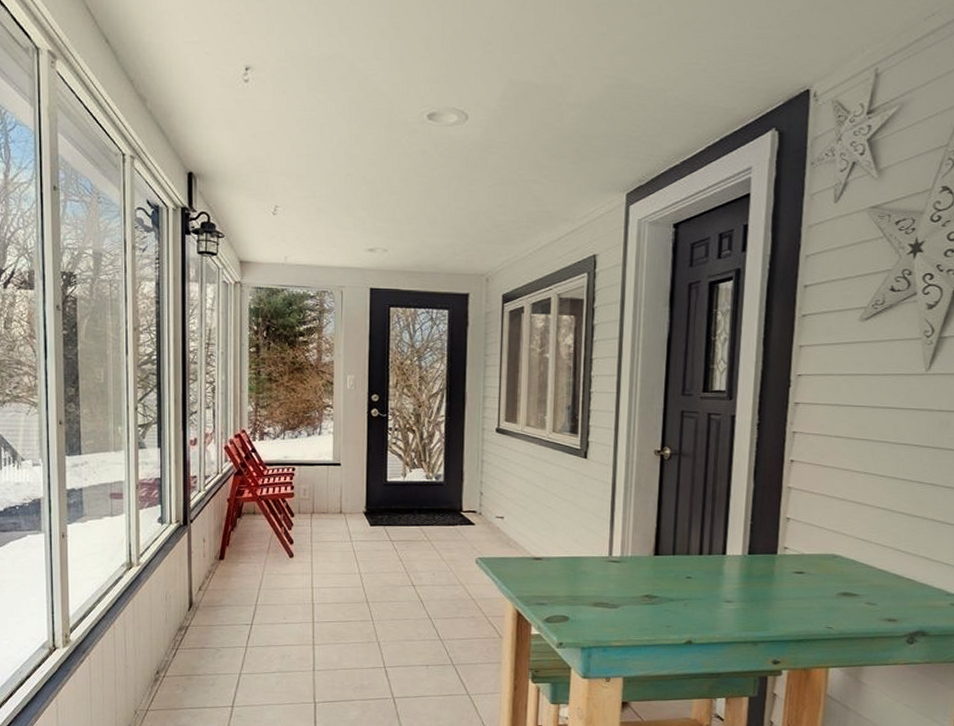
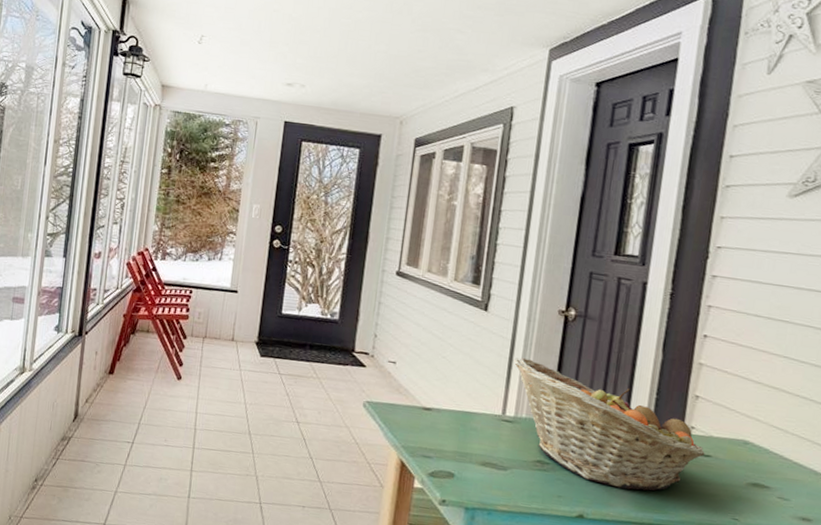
fruit basket: none [615,499,799,612] -> present [513,357,705,491]

